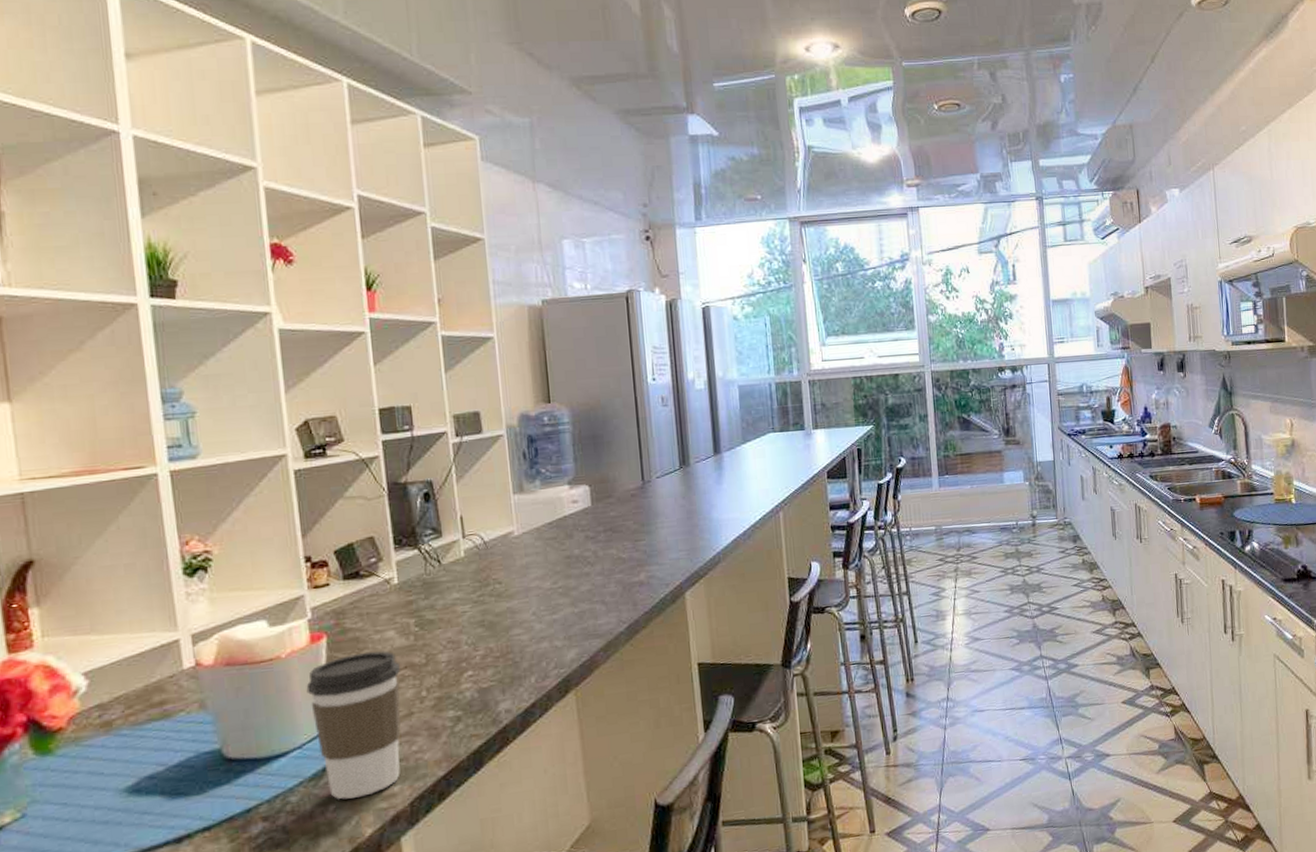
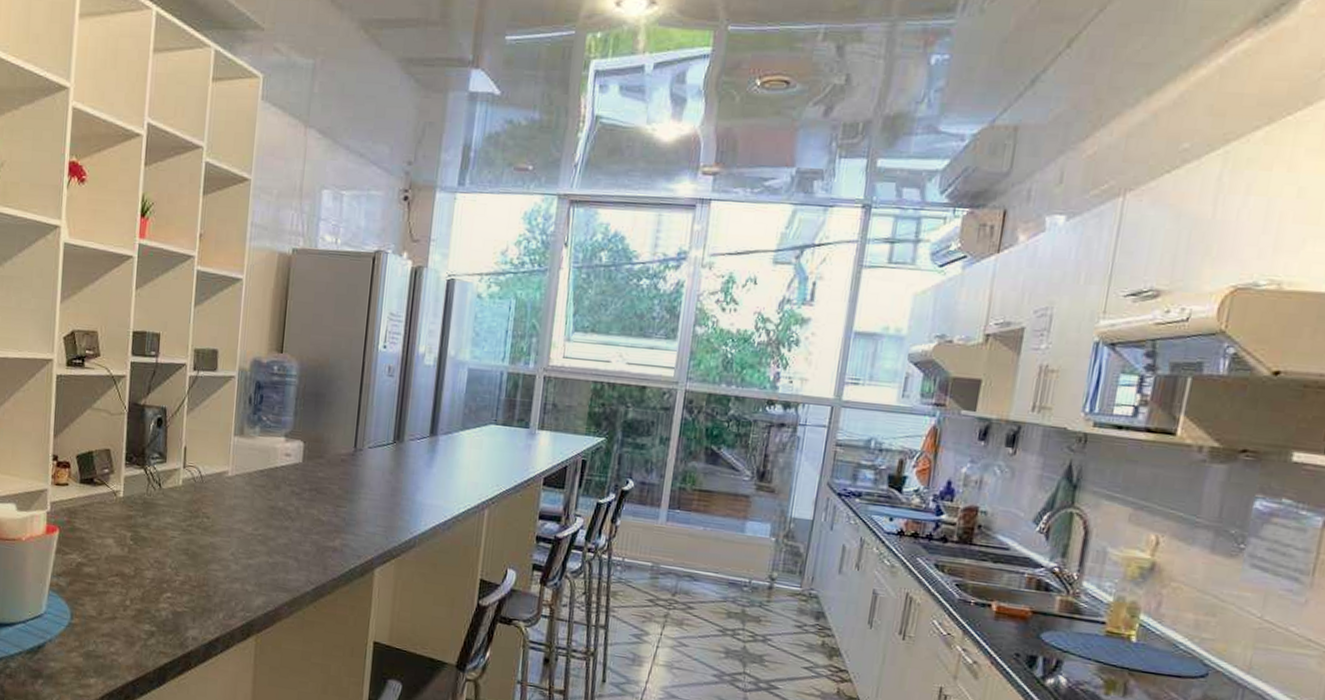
coffee cup: present [306,651,402,800] -> none [36,552,112,680]

